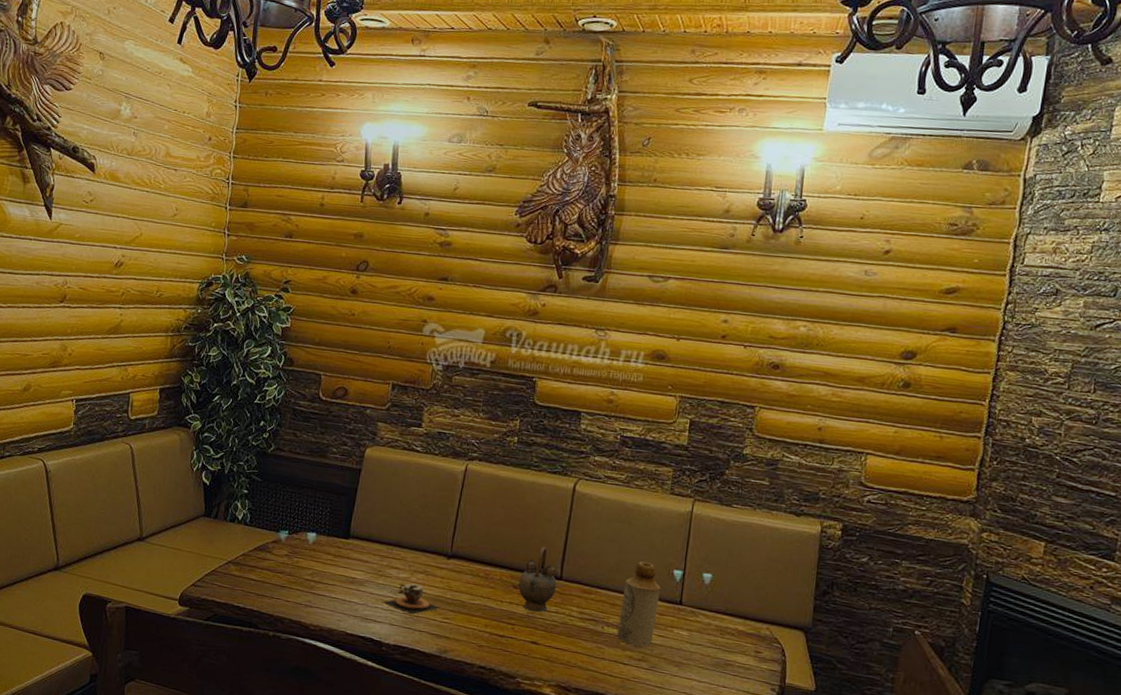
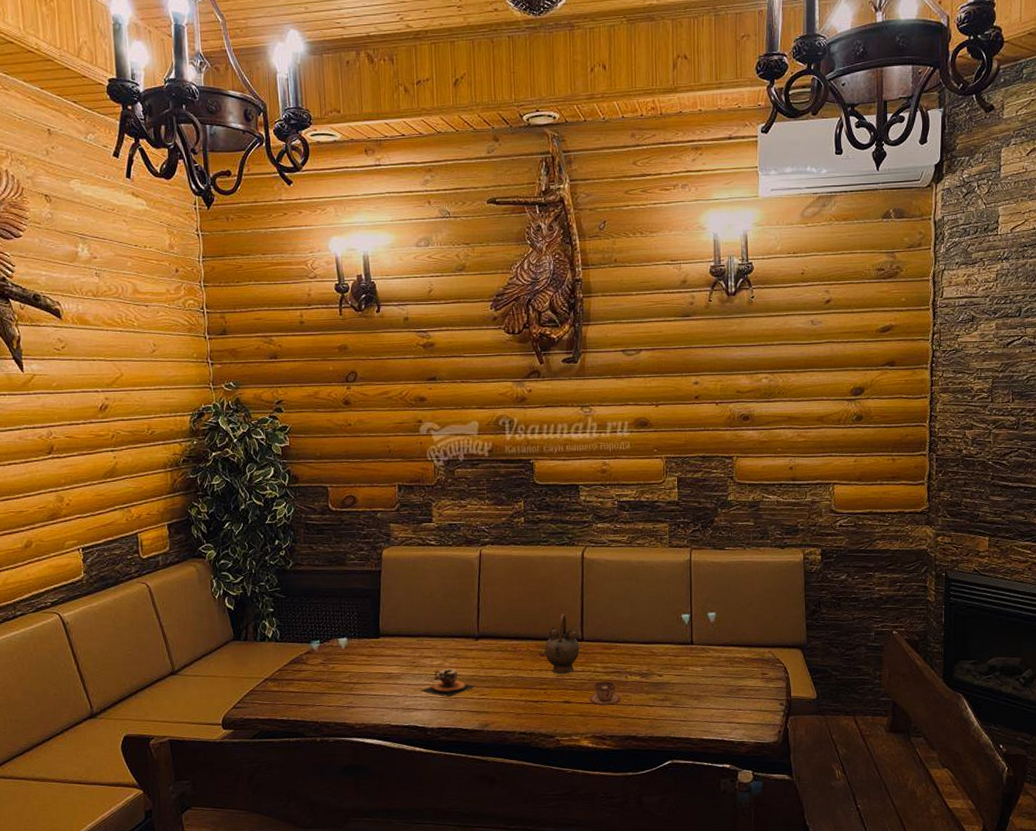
teacup: none [559,627,594,655] -> present [589,681,621,706]
bottle: present [617,561,661,647] -> none [640,612,673,688]

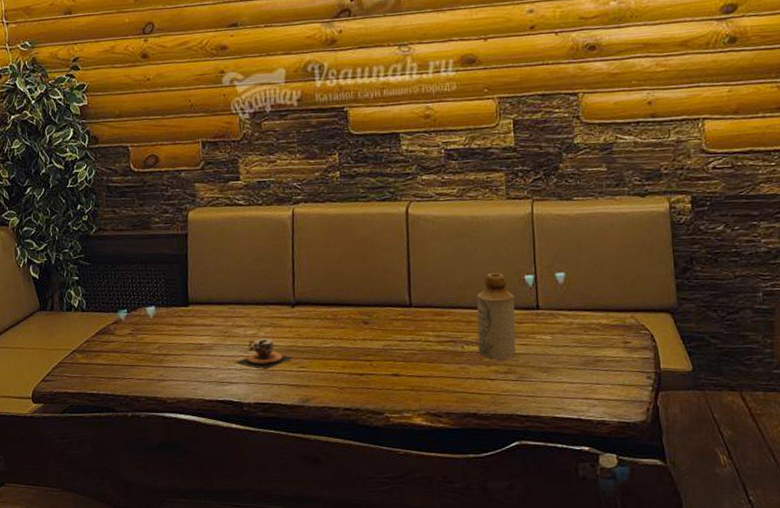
teapot: present [544,614,580,675] -> none [367,277,408,345]
teacup: present [589,681,621,706] -> none [420,351,458,379]
bottle: none [640,612,673,688] -> present [476,273,516,359]

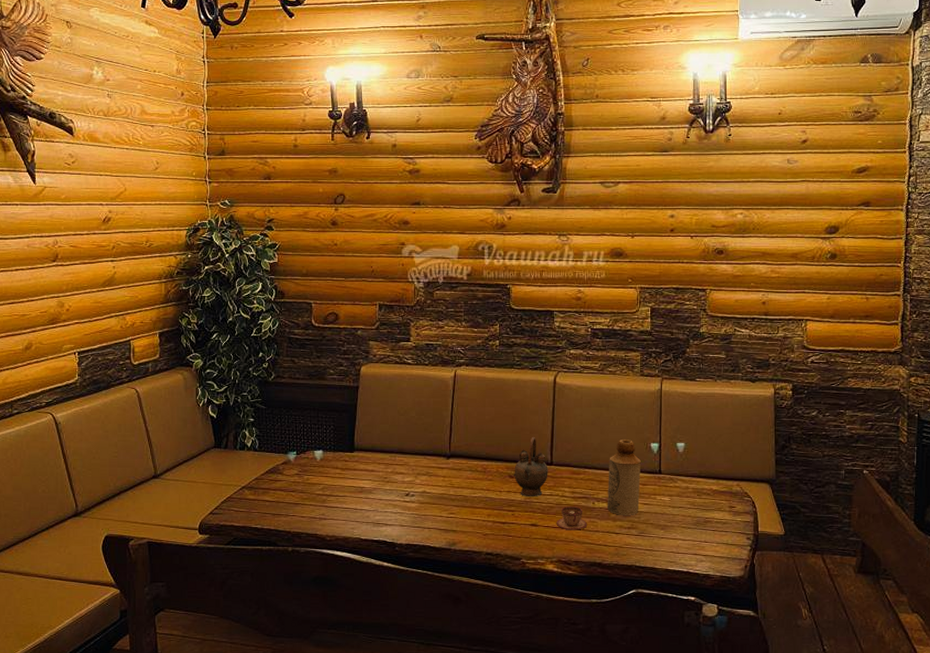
teacup: present [234,338,294,370] -> none [391,485,445,515]
teapot: none [367,277,408,345] -> present [513,437,548,497]
teacup: none [420,351,458,379] -> present [556,506,588,530]

